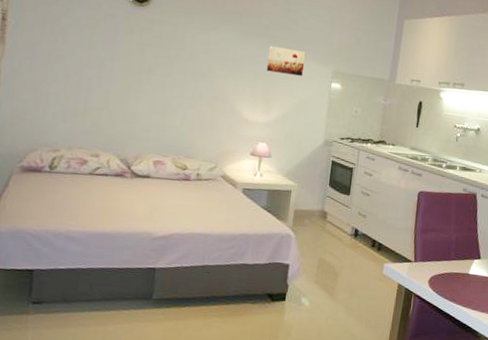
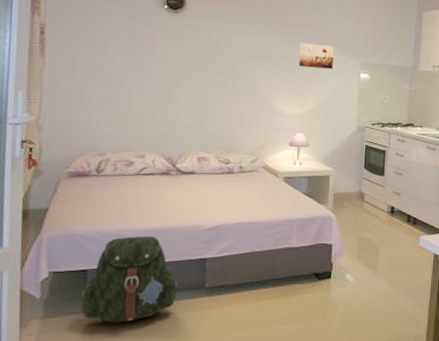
backpack: none [24,238,125,329] -> present [81,235,178,323]

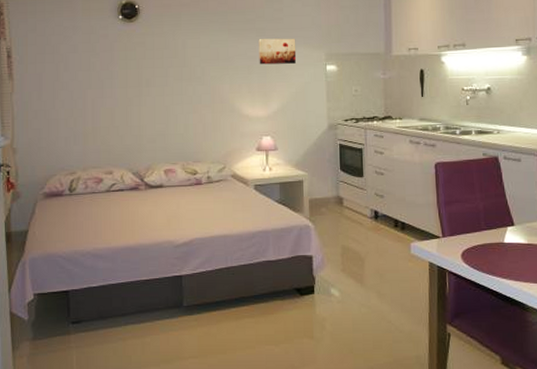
backpack: present [81,235,178,323] -> none [66,253,157,345]

